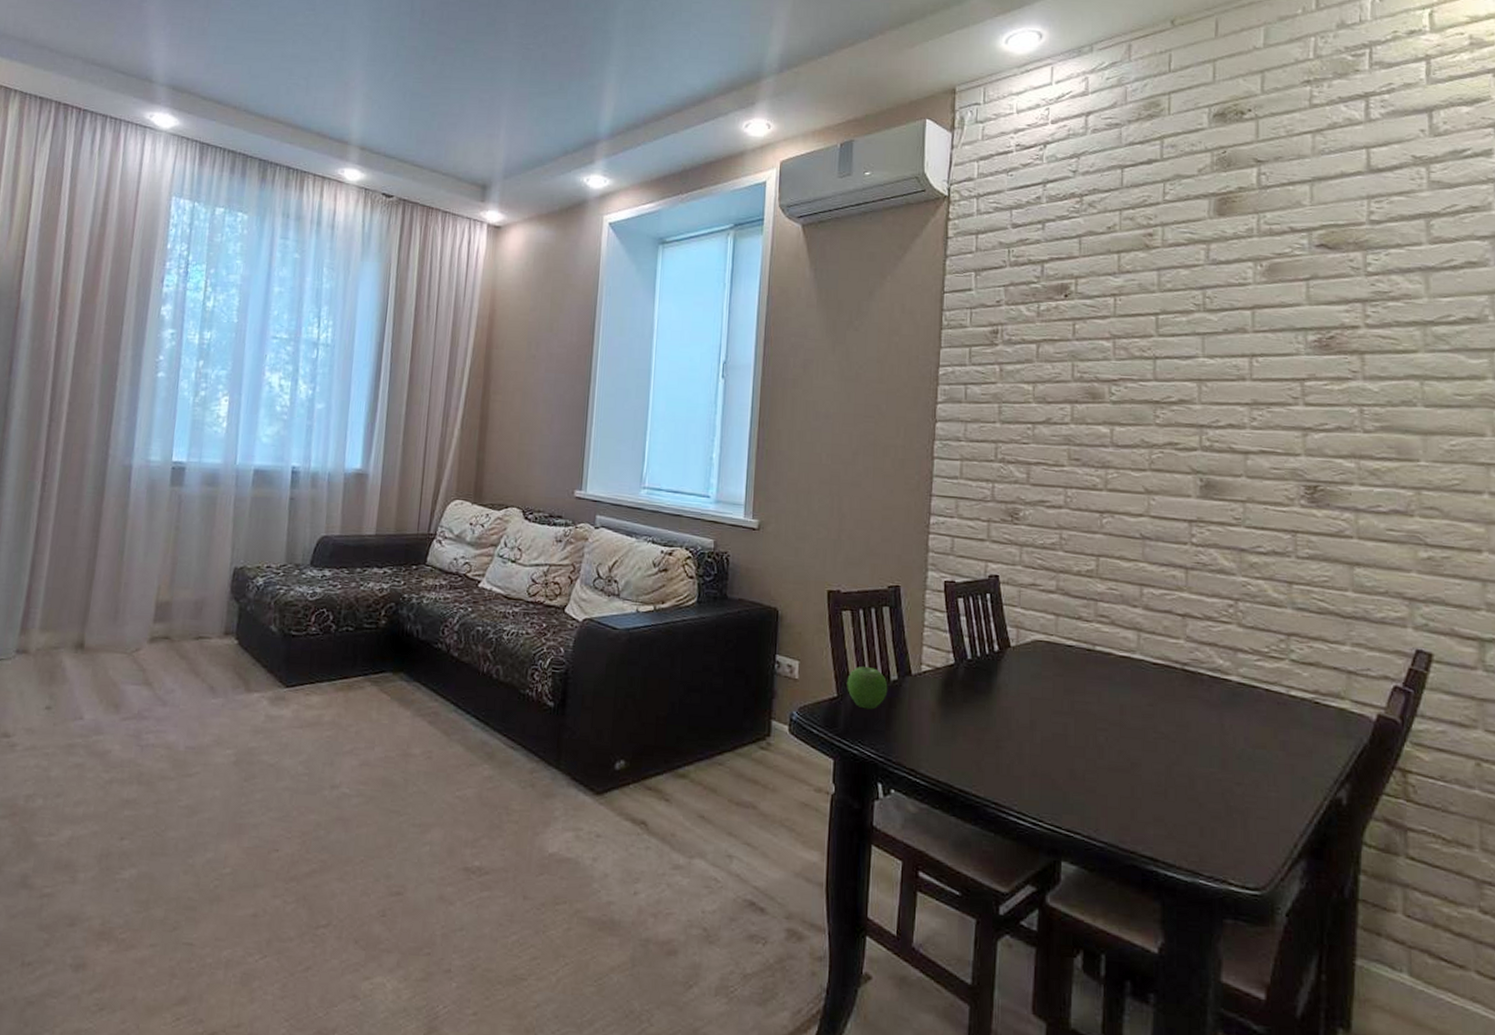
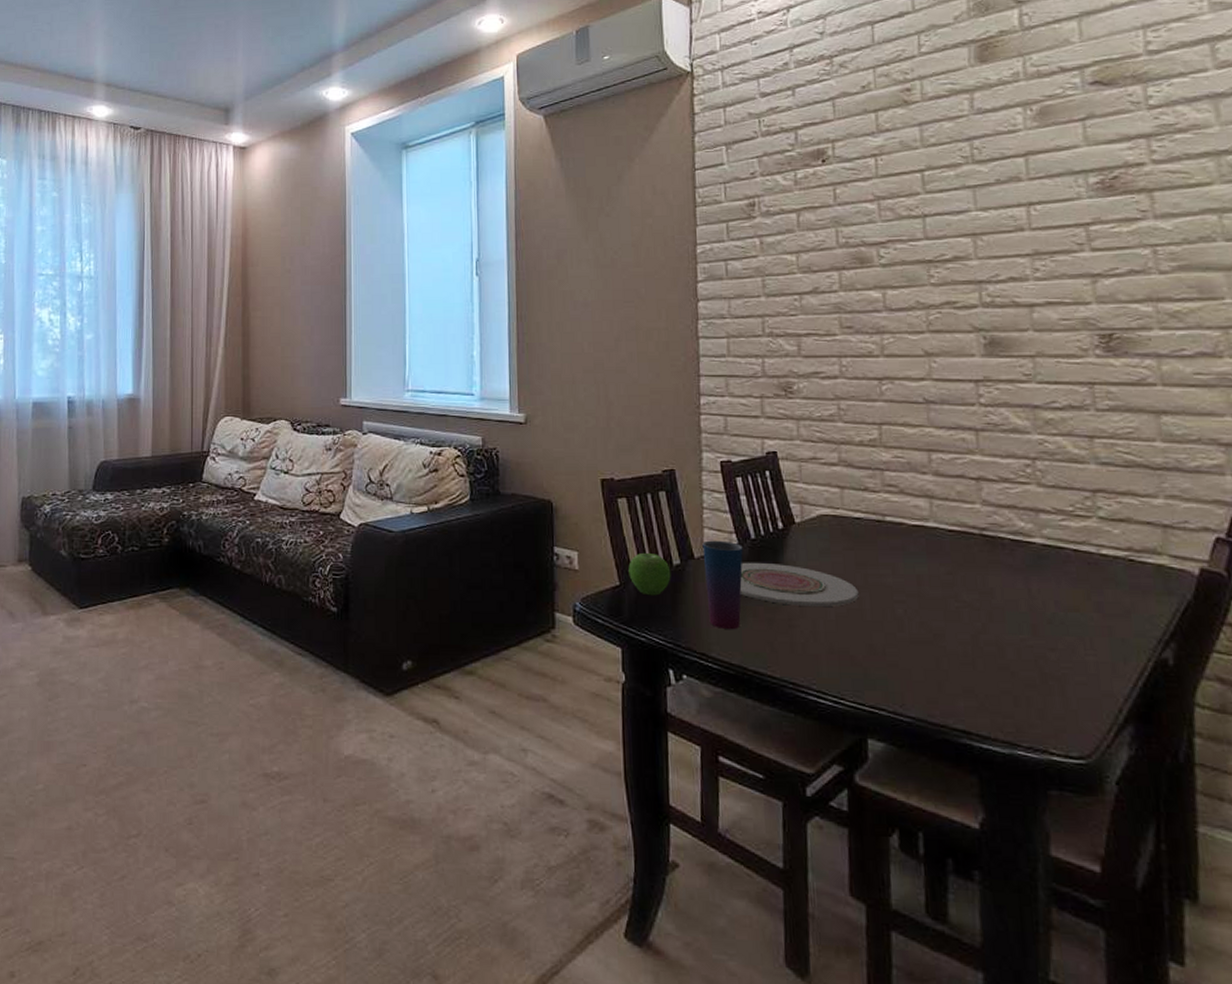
cup: none [920,658,959,748] -> present [702,540,743,630]
plate: none [952,681,1065,731] -> present [739,562,859,608]

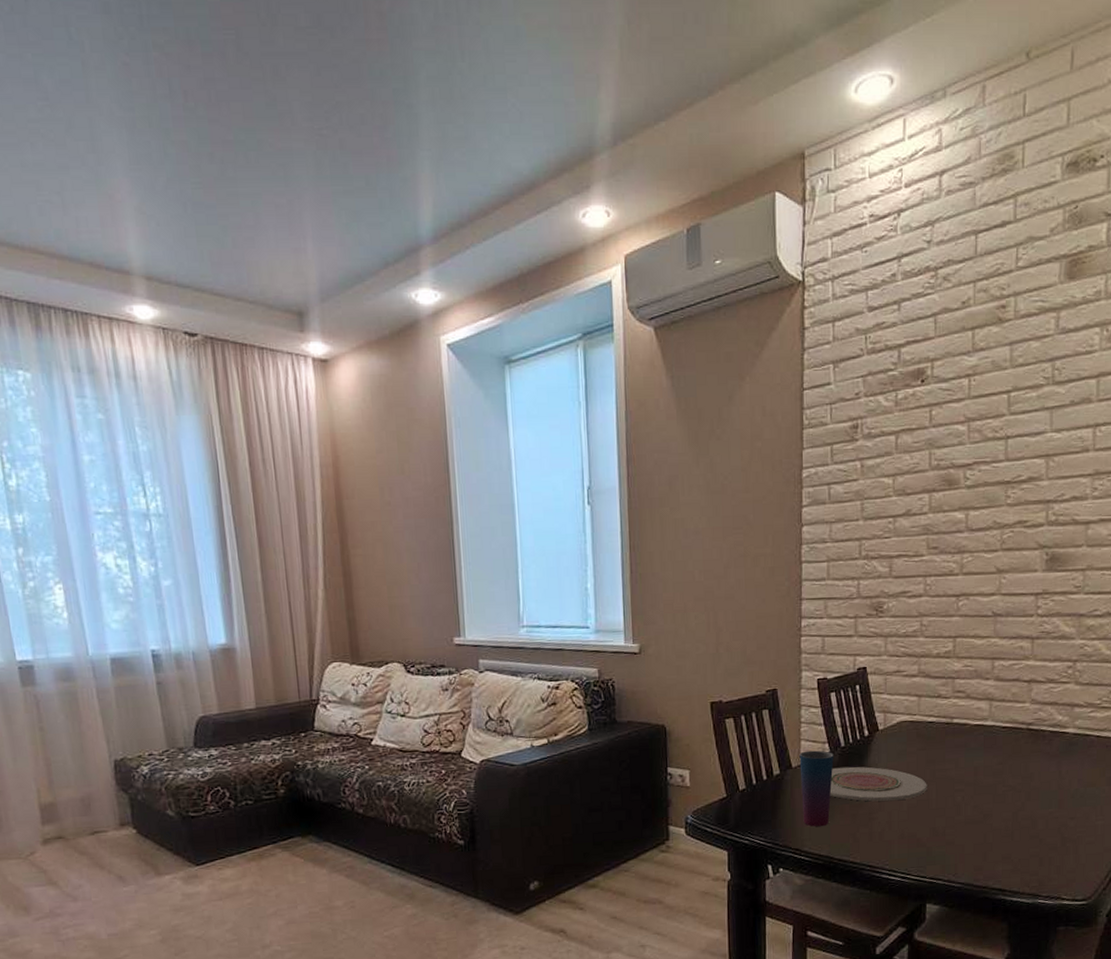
fruit: present [628,553,671,596] -> none [734,766,772,804]

